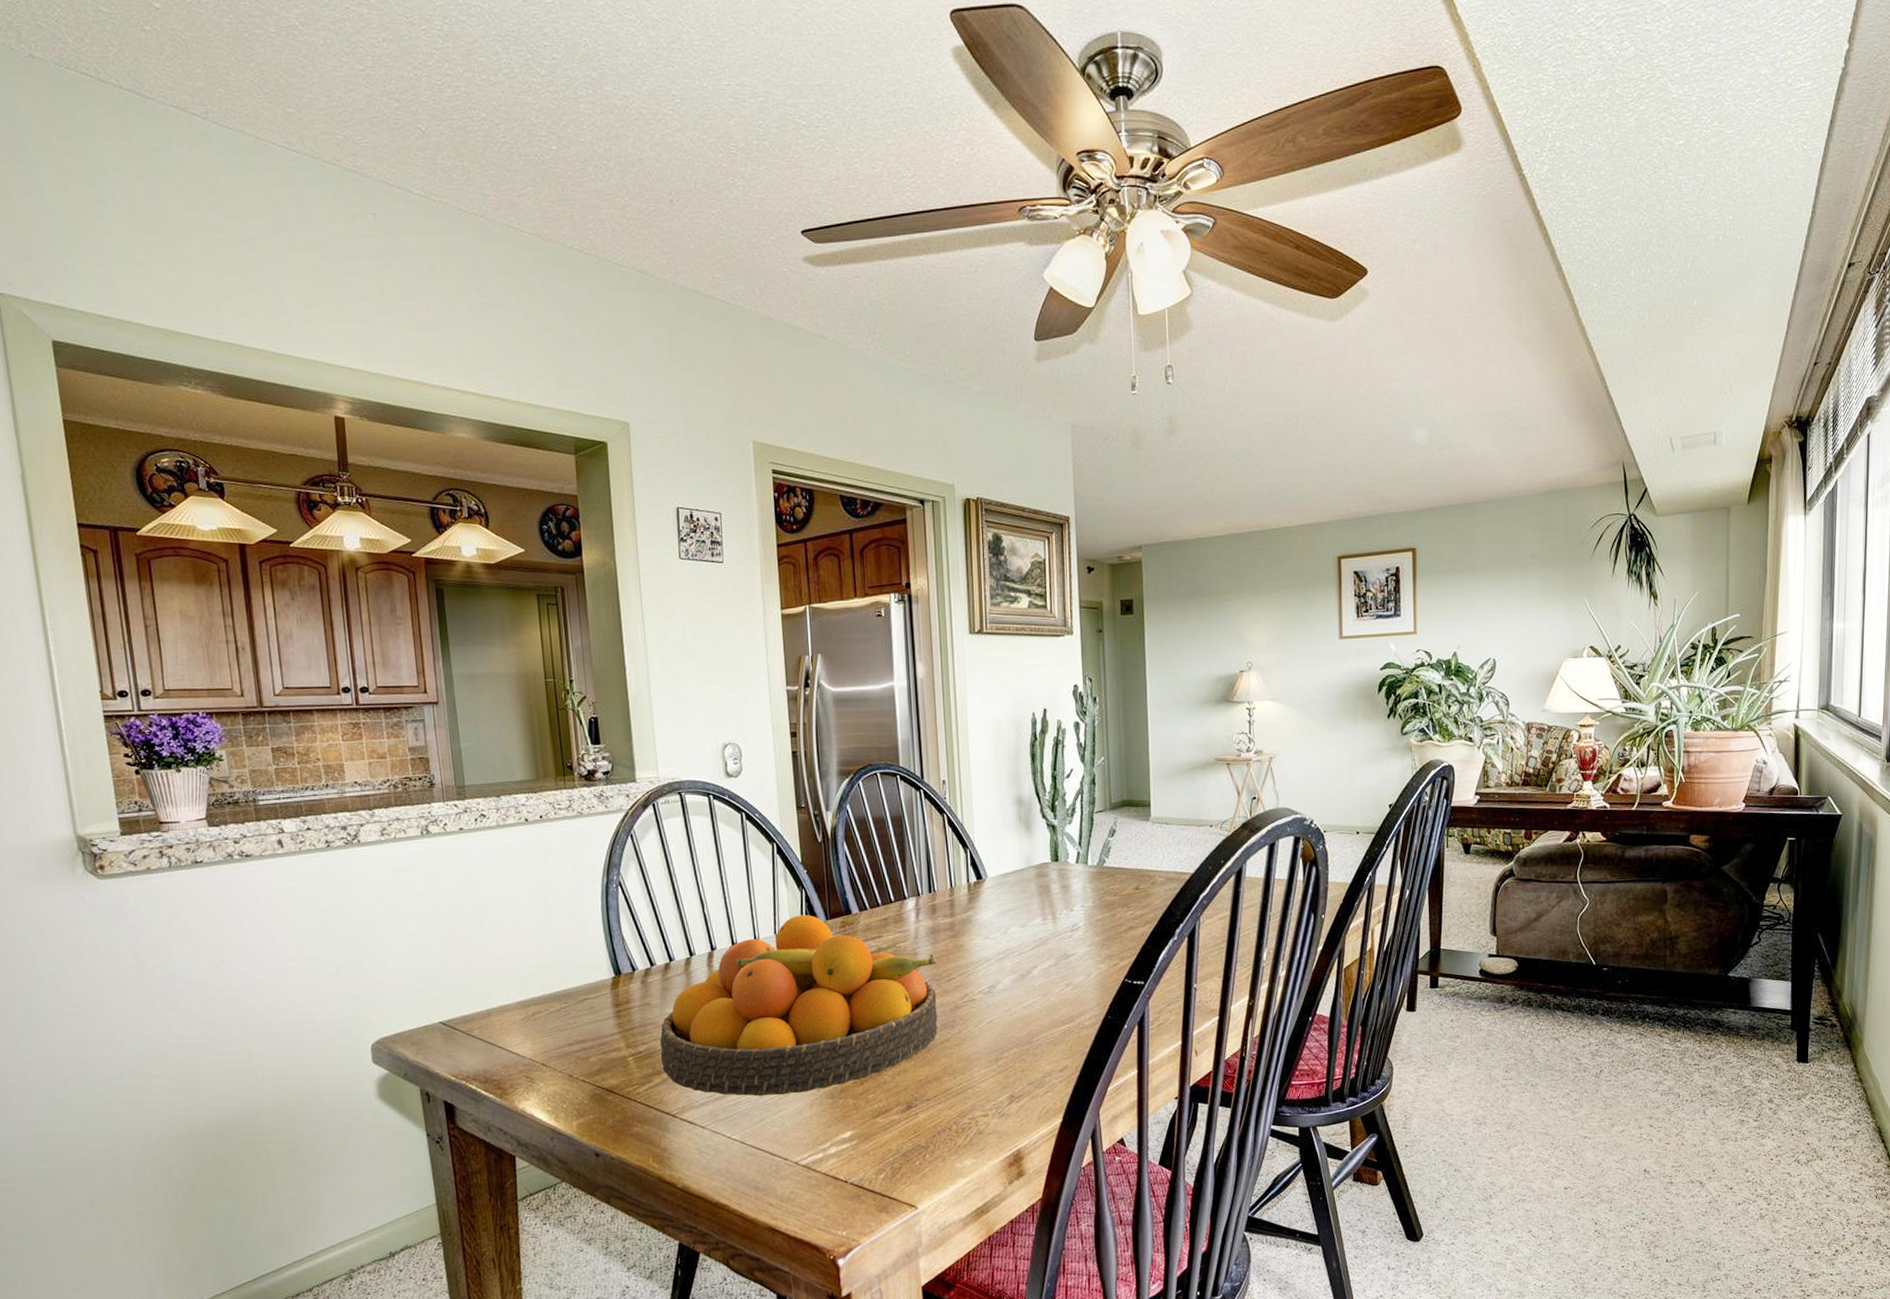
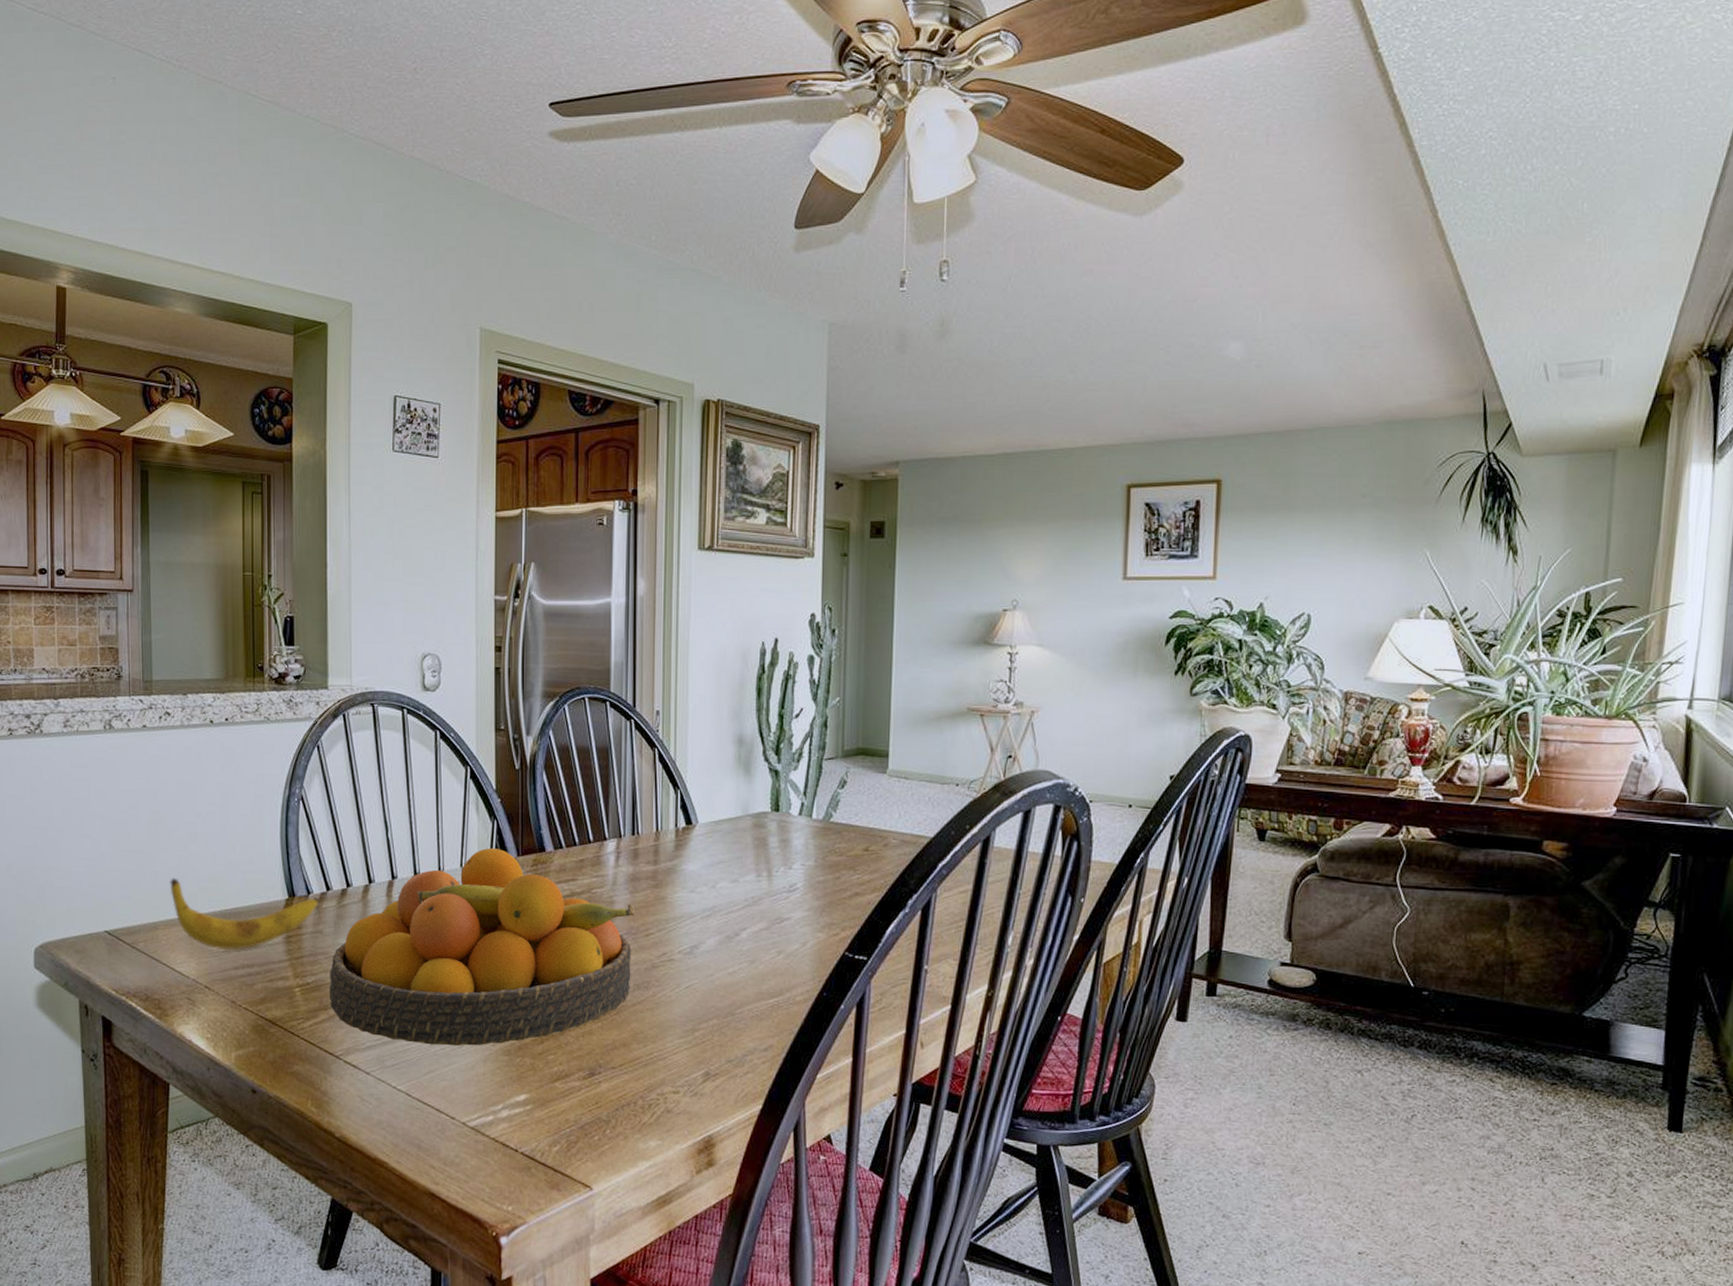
banana: none [499,967,645,1030] -> present [170,878,320,951]

